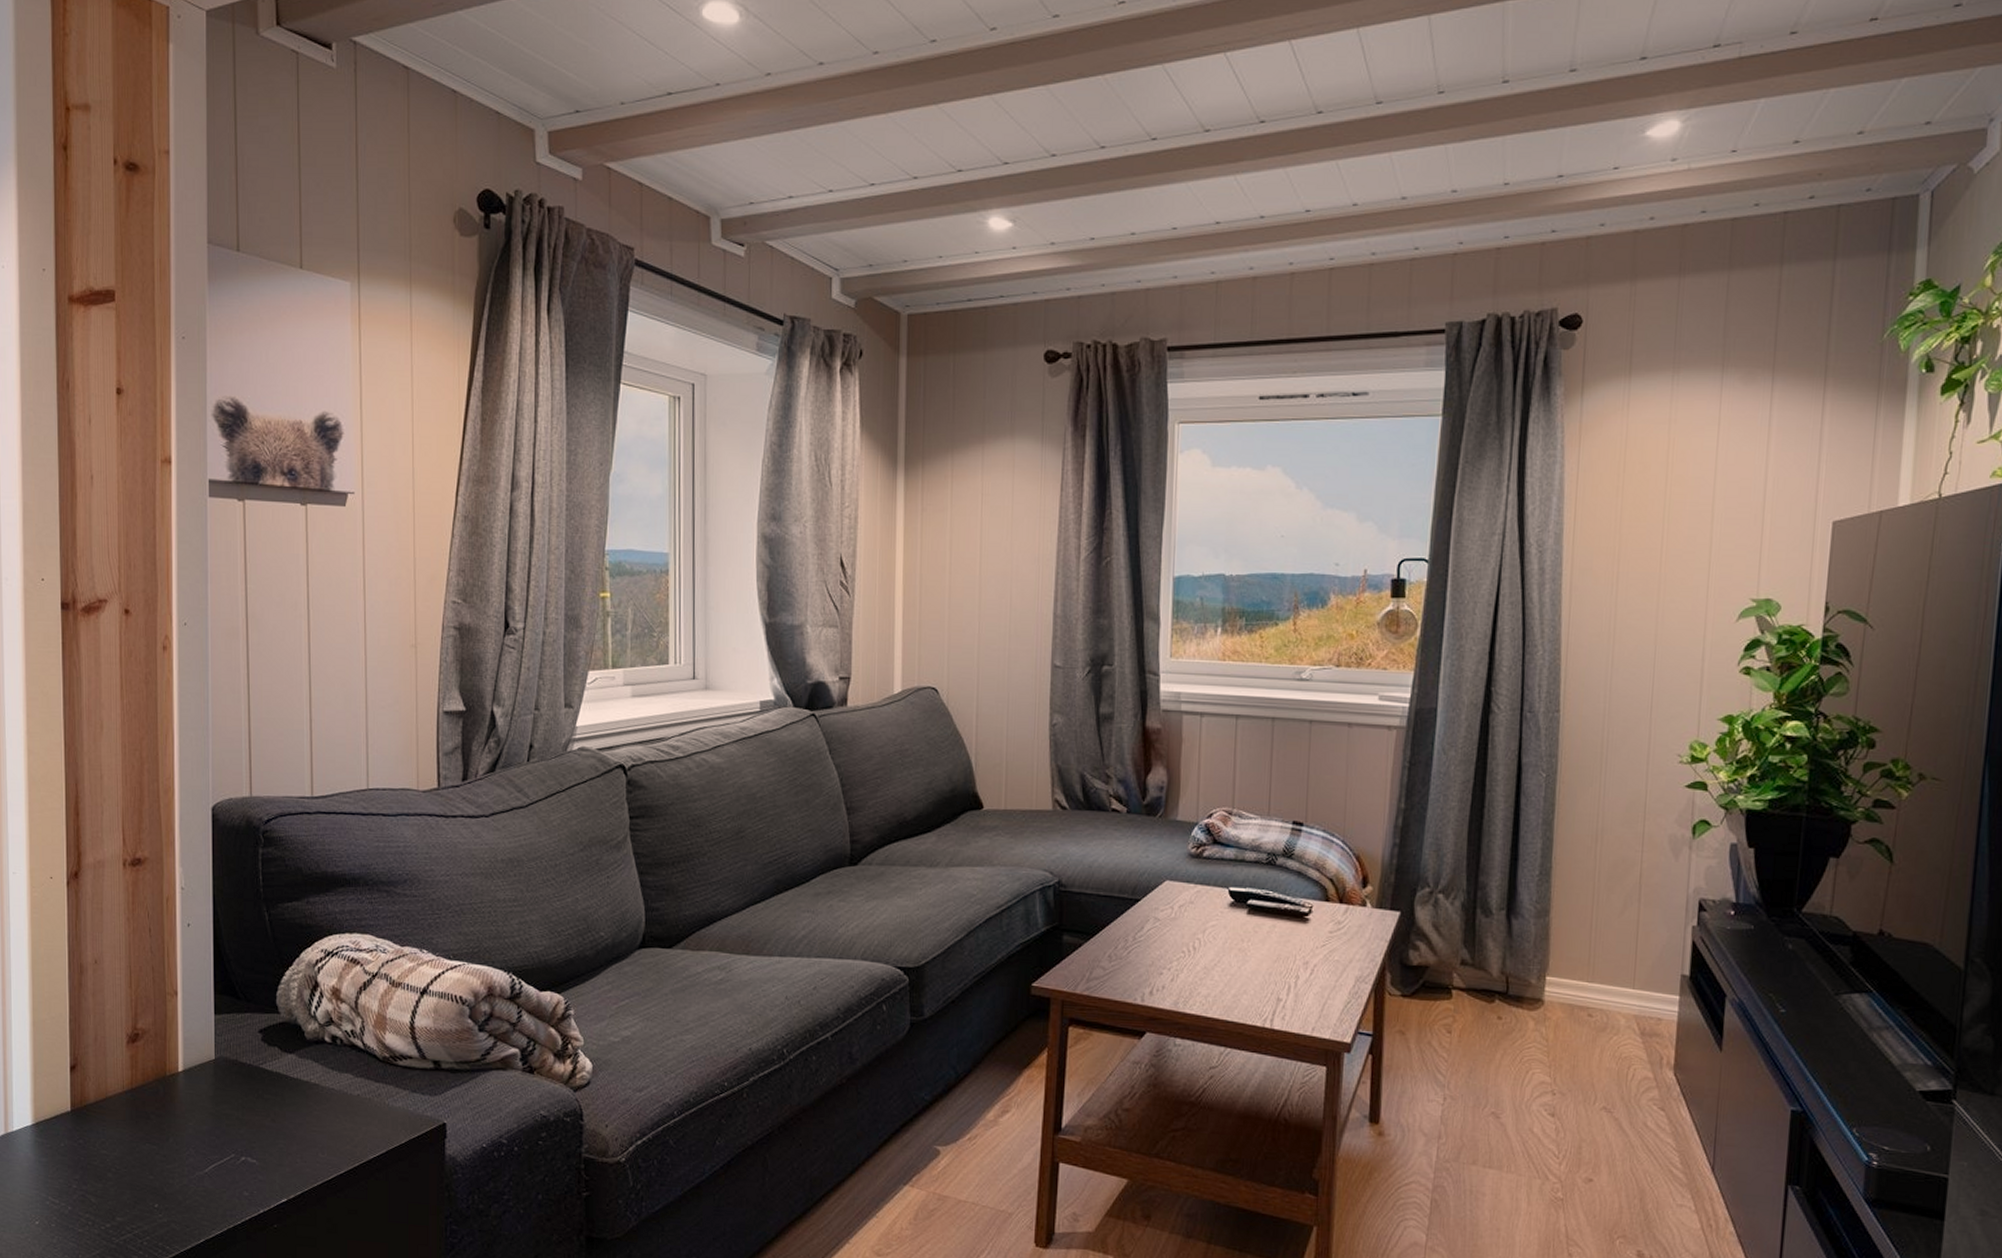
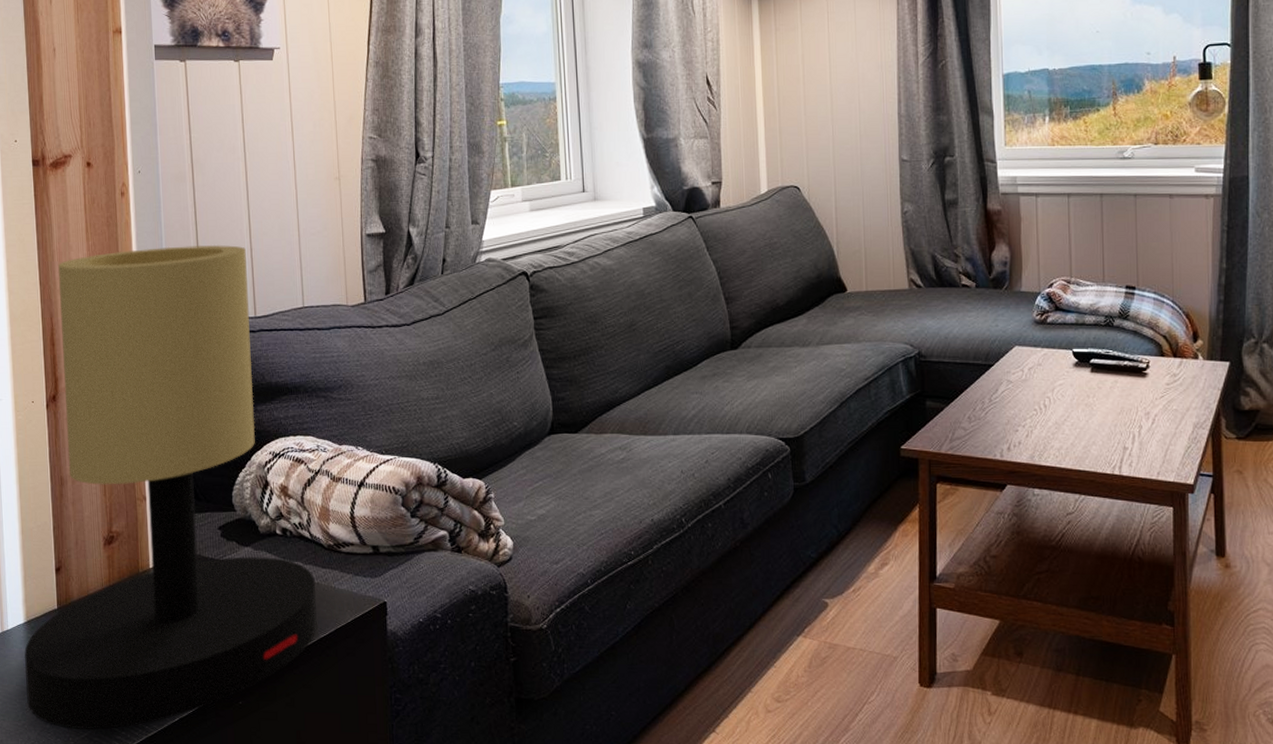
table lamp: none [30,711,366,1248] -> present [24,244,317,730]

